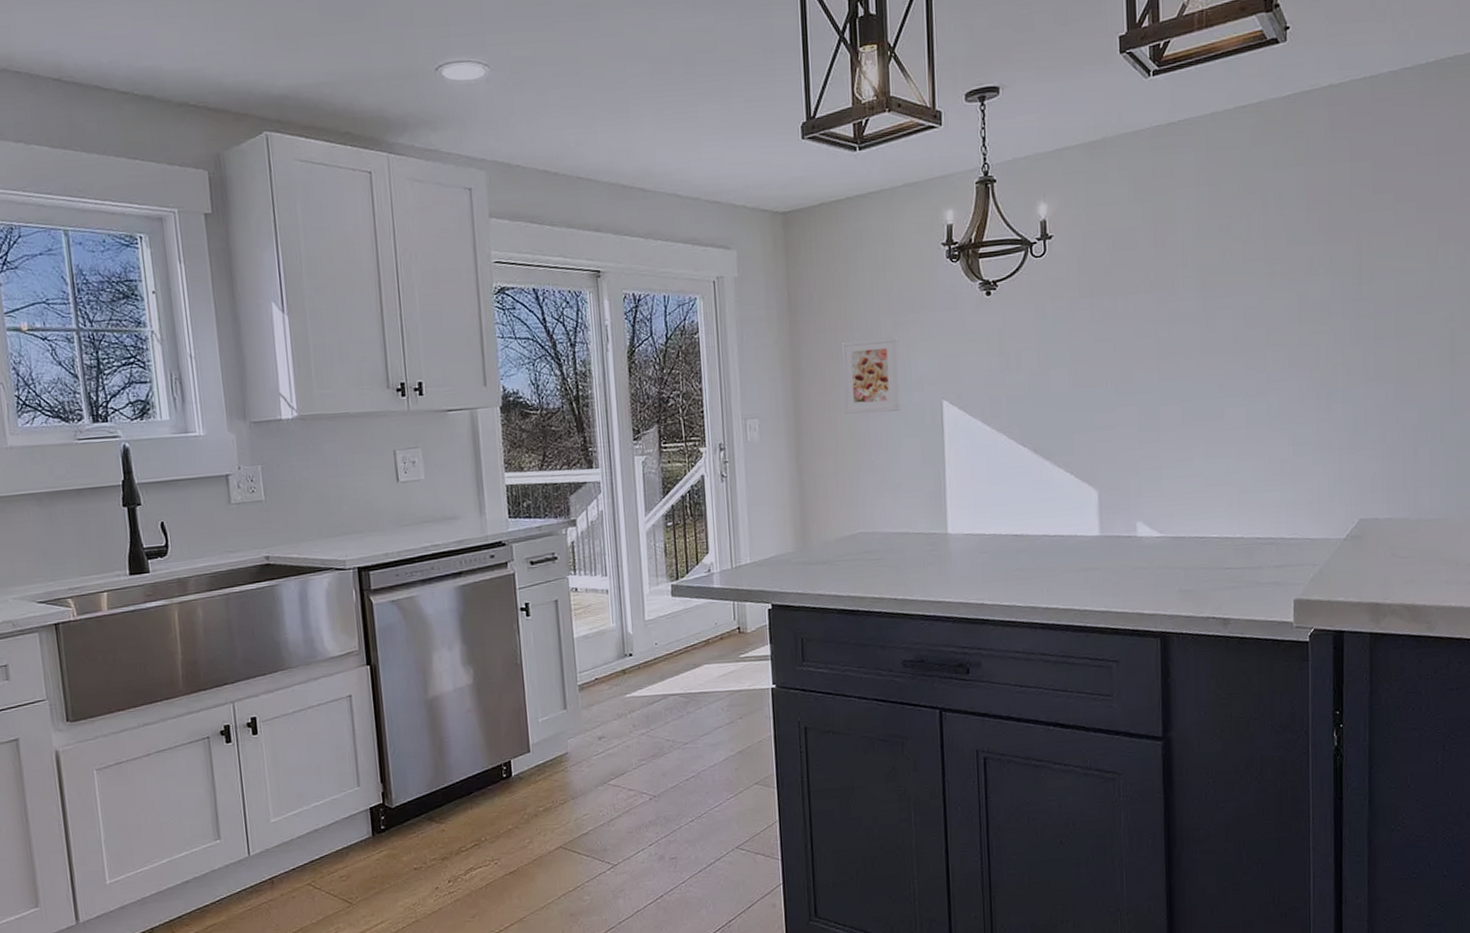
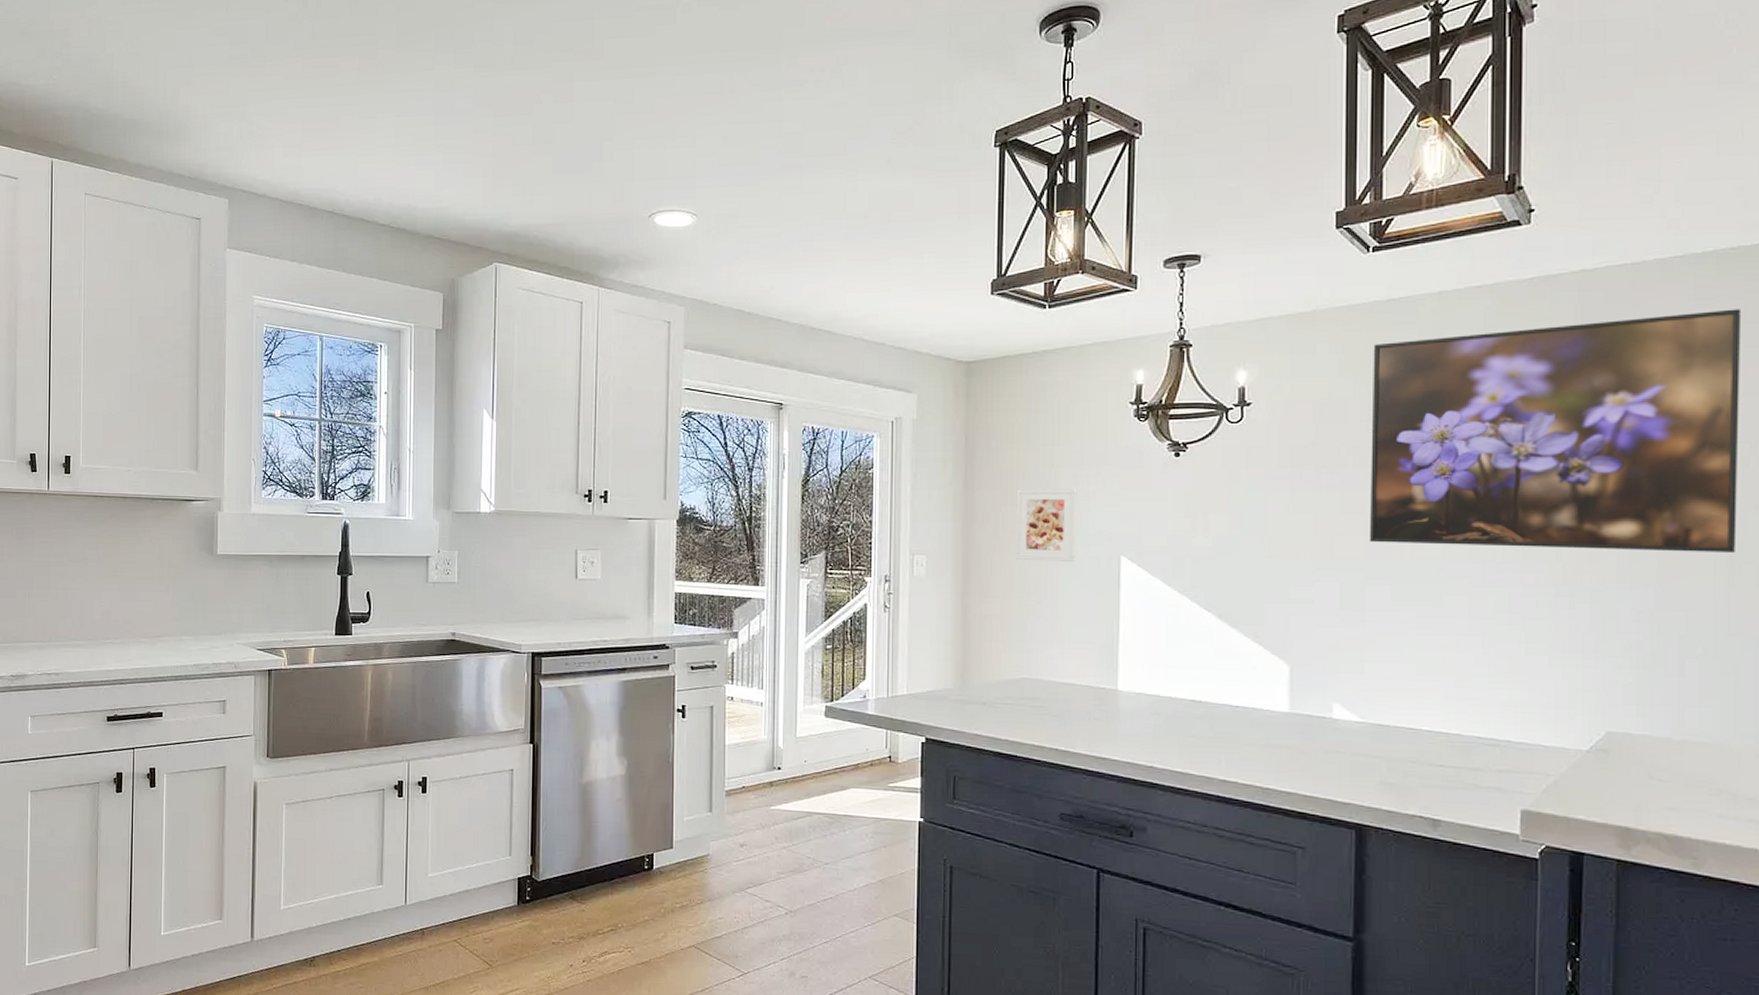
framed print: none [1157,116,1458,365] -> present [1369,309,1742,552]

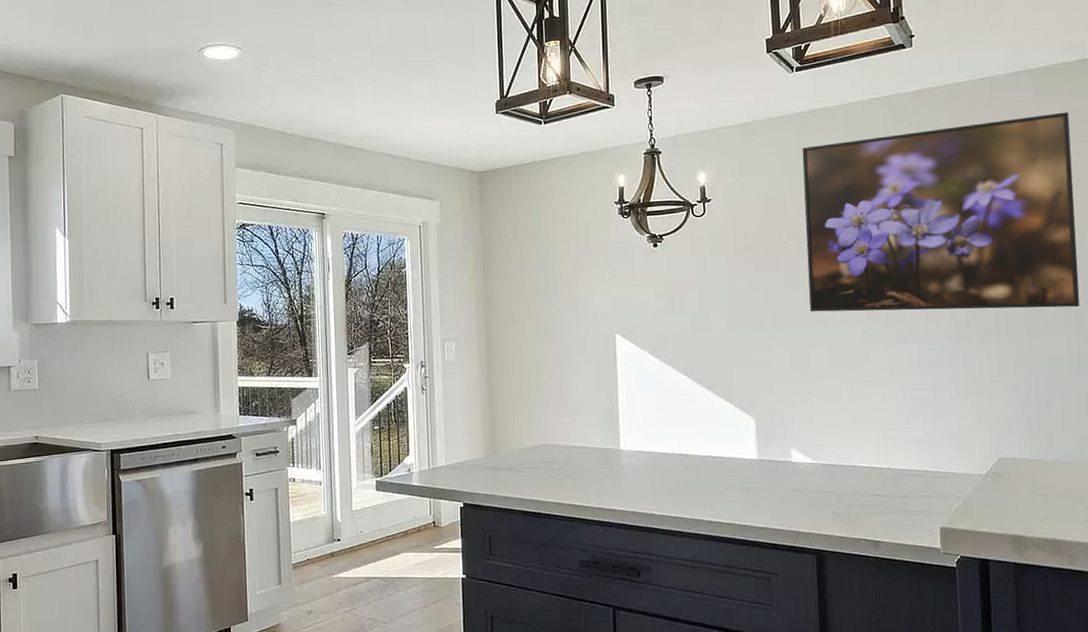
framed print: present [1014,489,1078,562] -> none [527,278,579,342]

